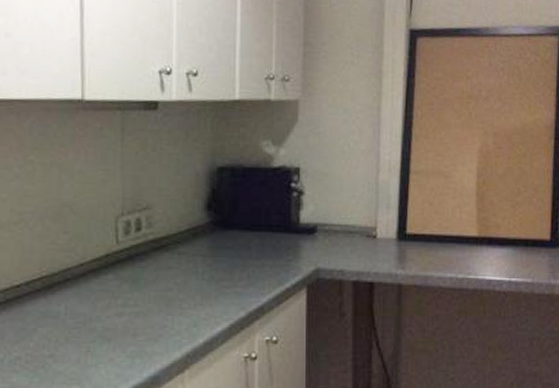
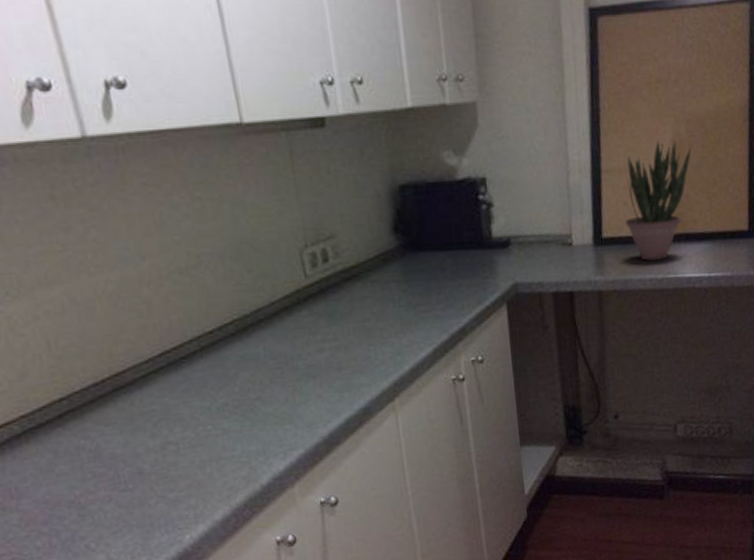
potted plant: none [430,149,497,260] -> present [625,140,691,261]

